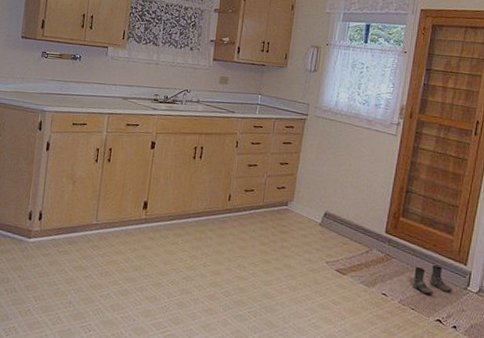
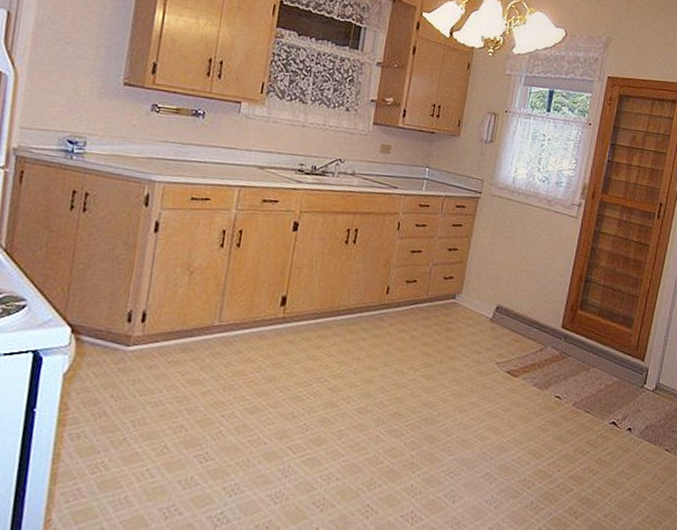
boots: present [413,264,452,295] -> none [588,361,629,396]

